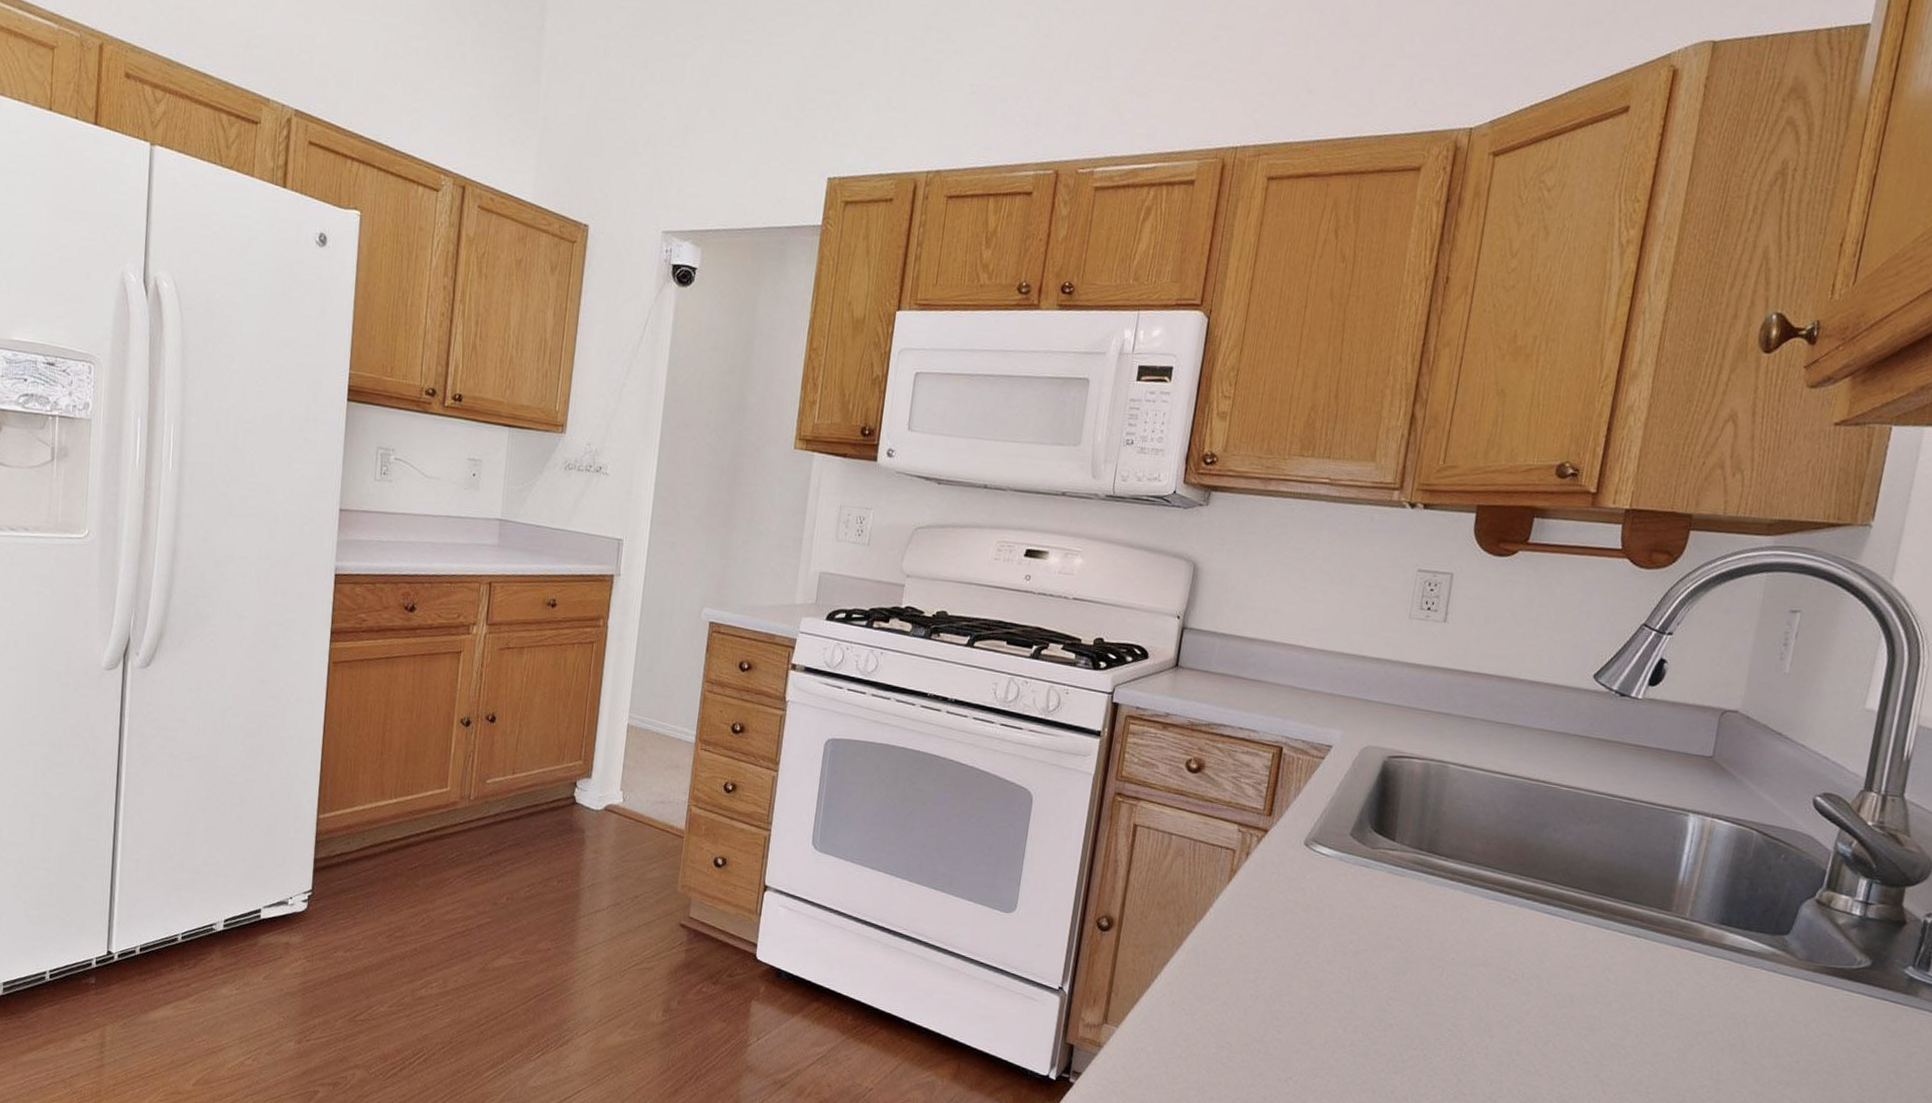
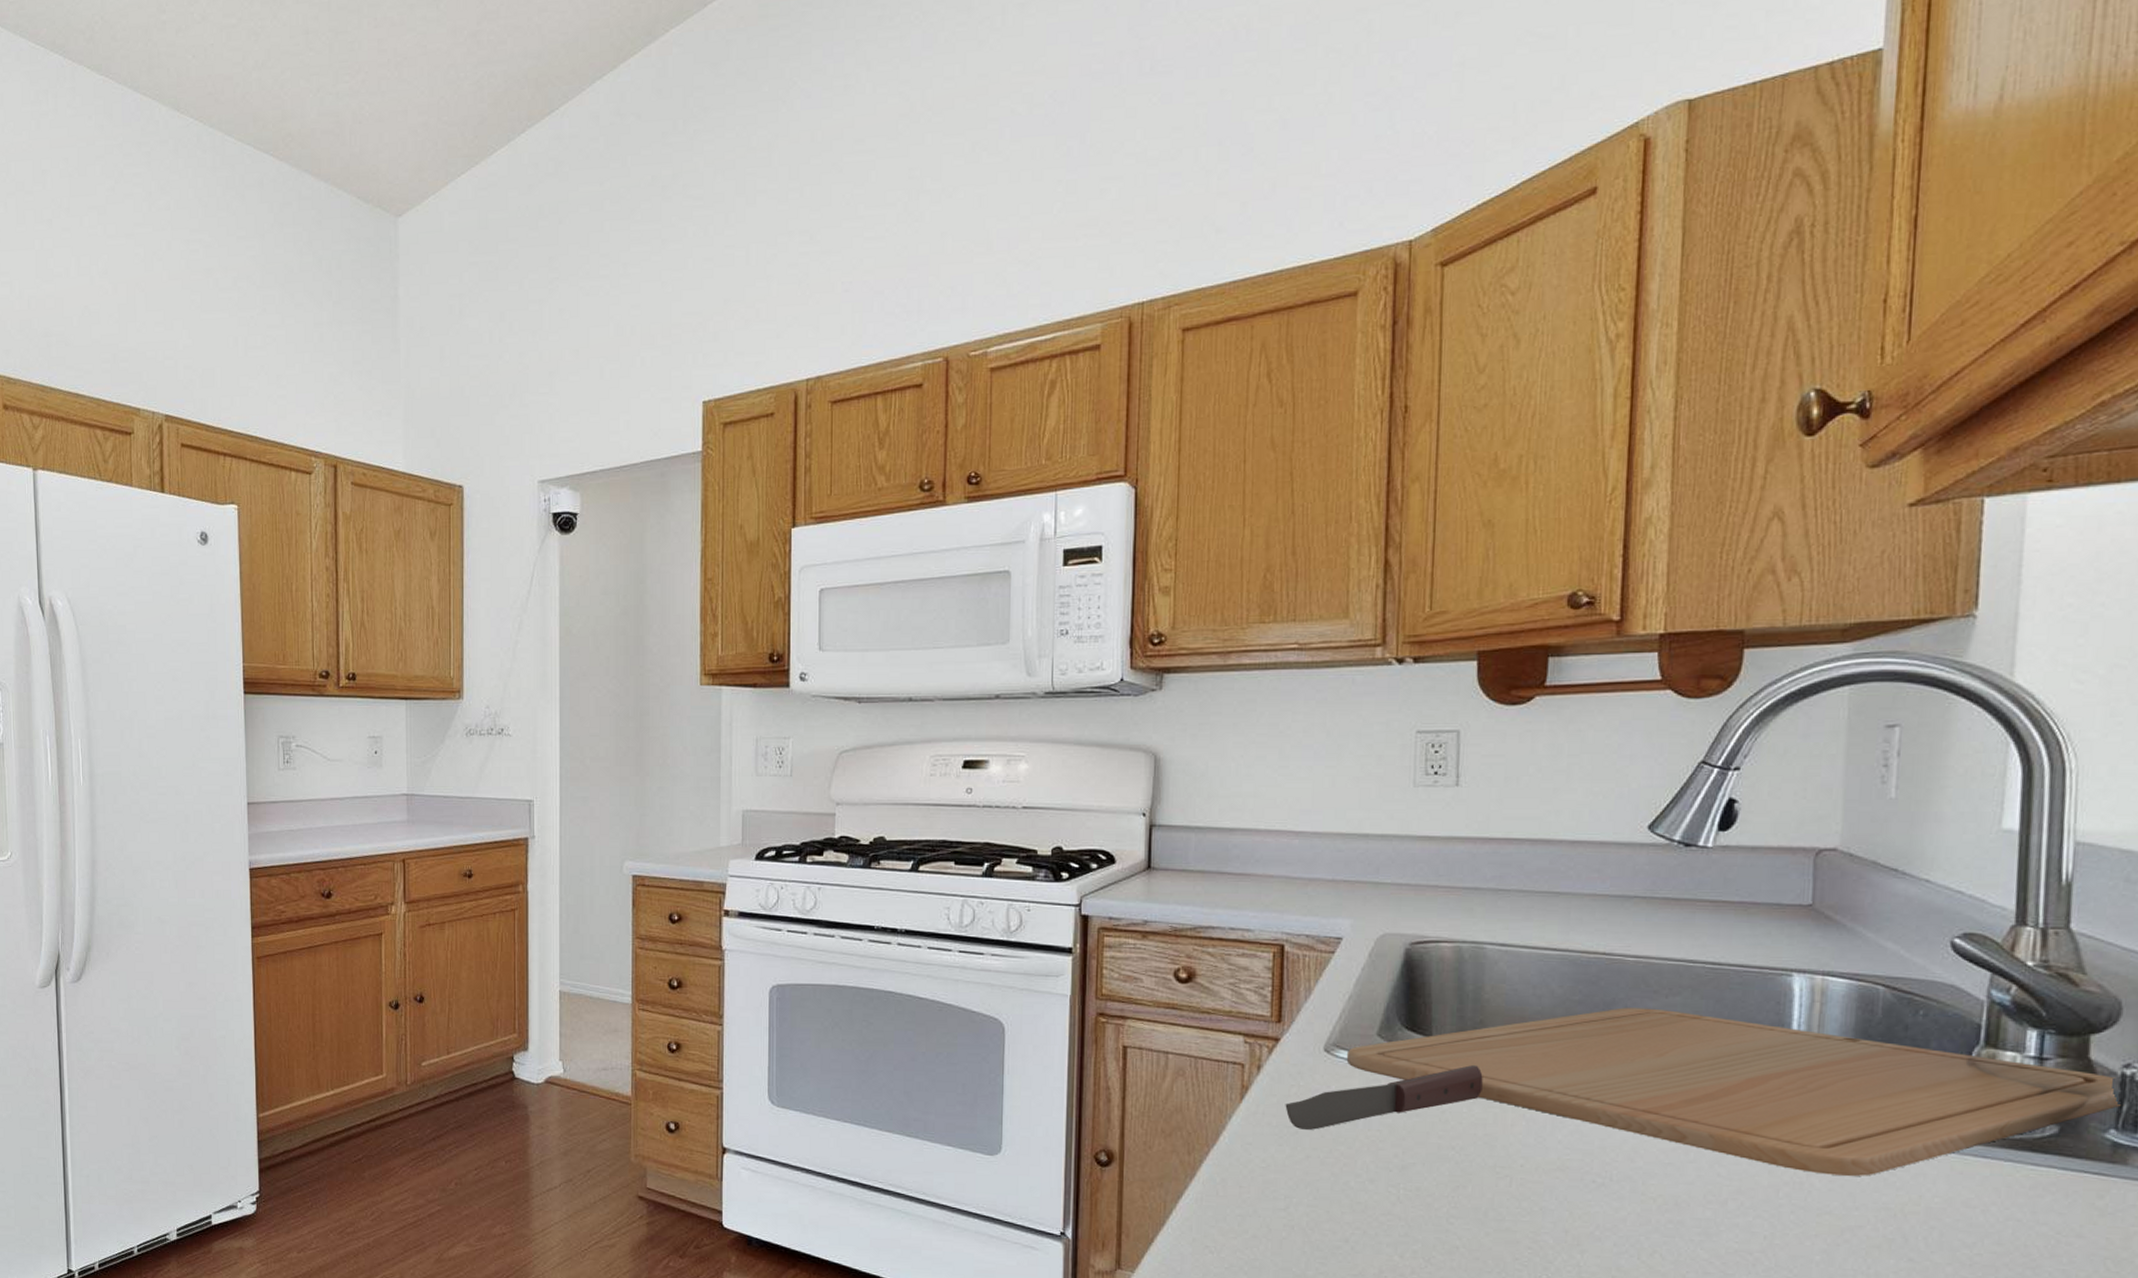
kitchen knife: none [1265,868,1432,914] -> present [1285,1065,1483,1131]
chopping board: none [1322,829,1922,990] -> present [1346,1007,2124,1176]

